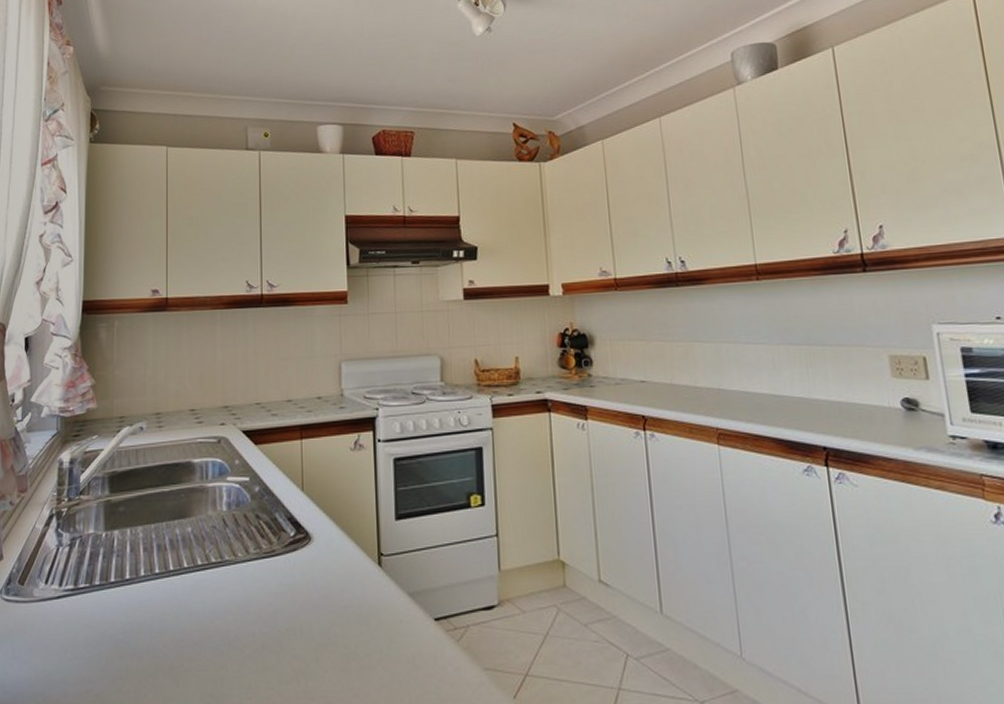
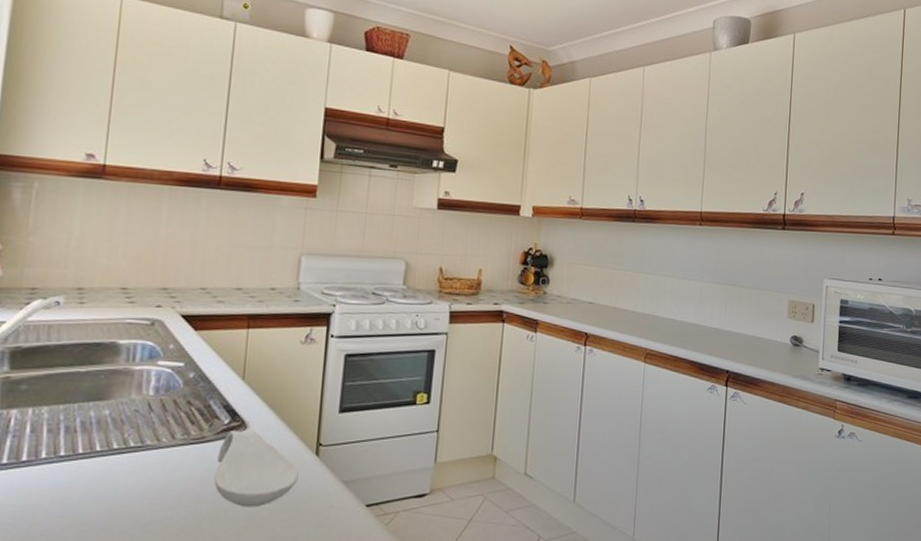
spoon rest: none [287,539,365,622] -> present [214,428,299,507]

